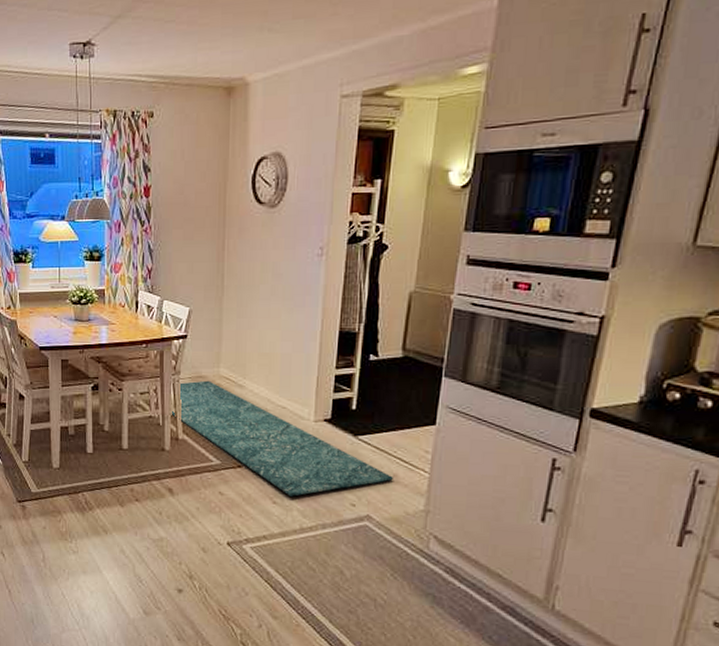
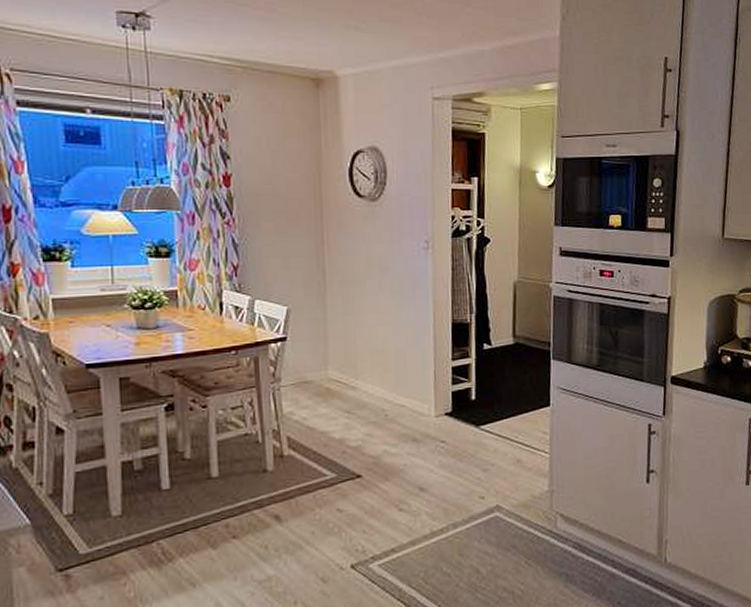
rug: present [170,380,394,497] -> none [270,385,519,500]

